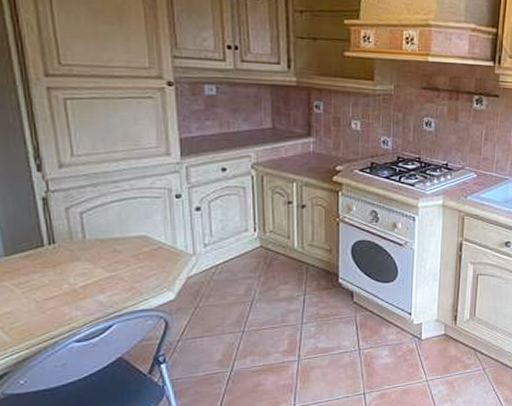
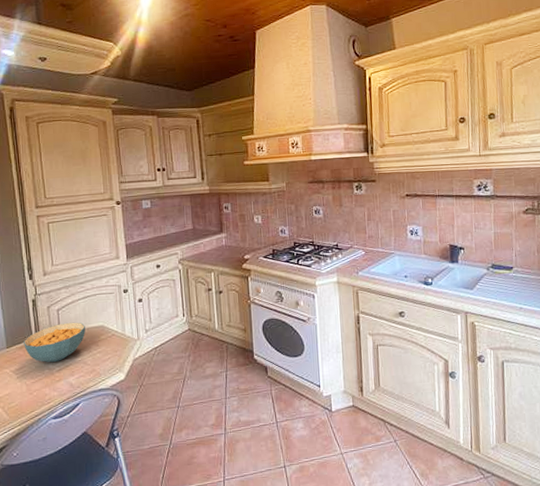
cereal bowl: none [30,229,121,277] -> present [24,322,85,363]

